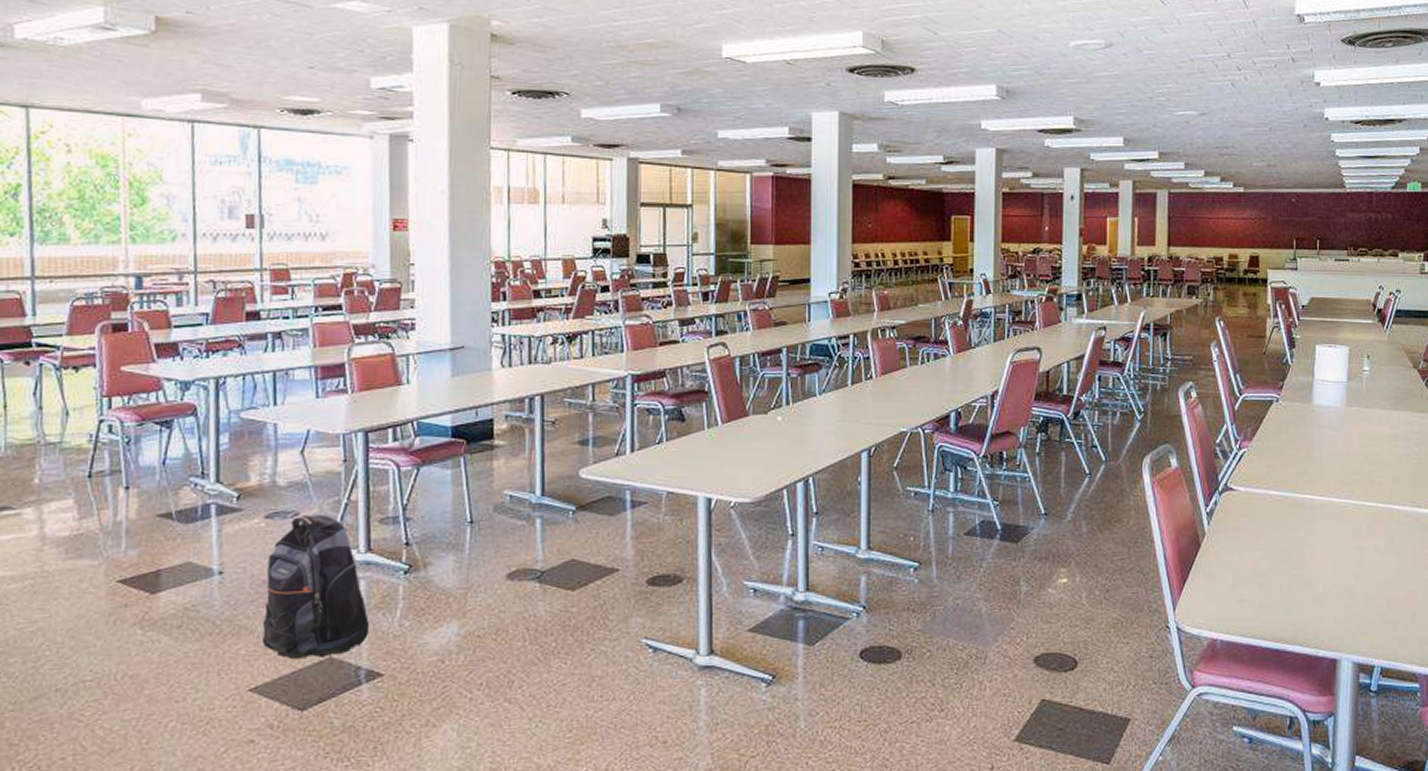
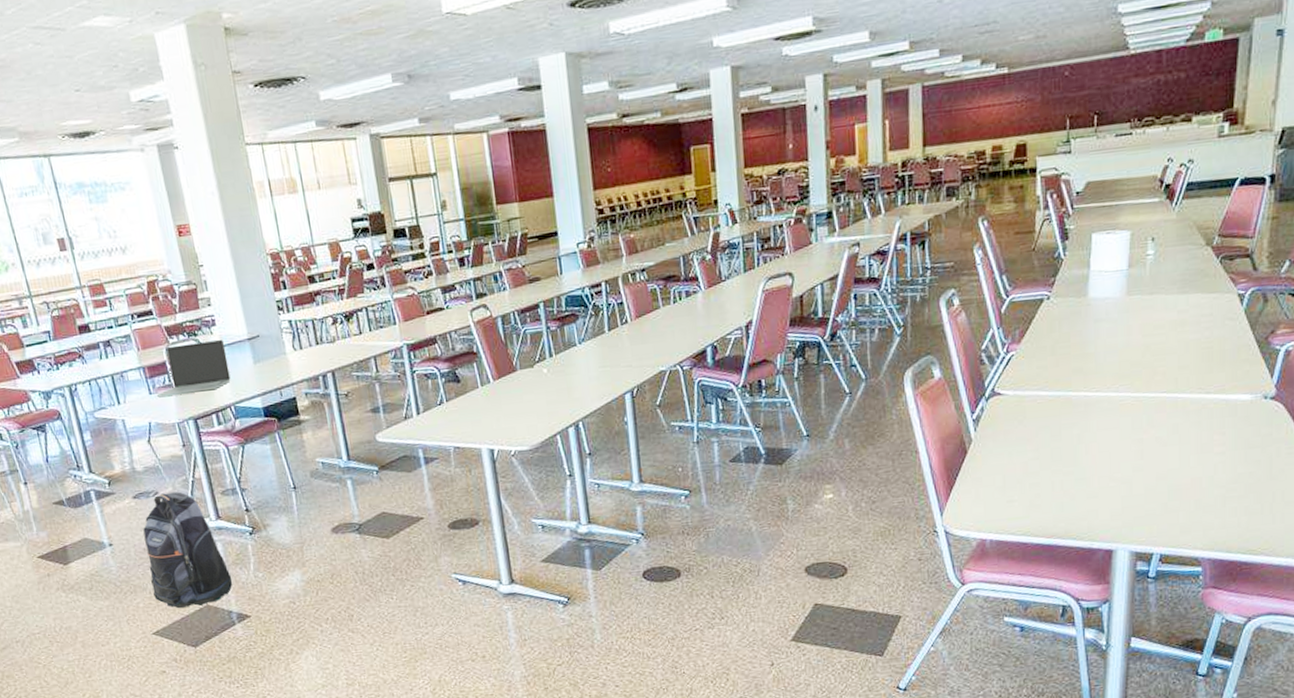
laptop: none [324,346,421,403] -> present [156,340,231,398]

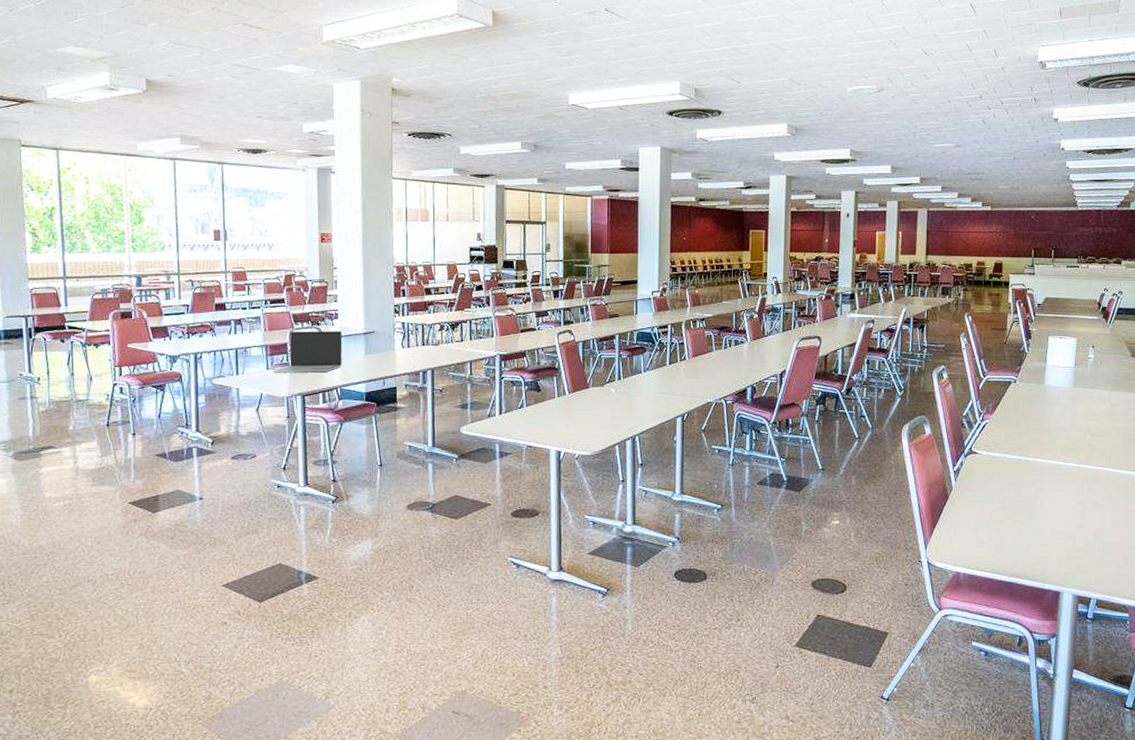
backpack: present [143,491,232,609] -> none [231,457,308,565]

